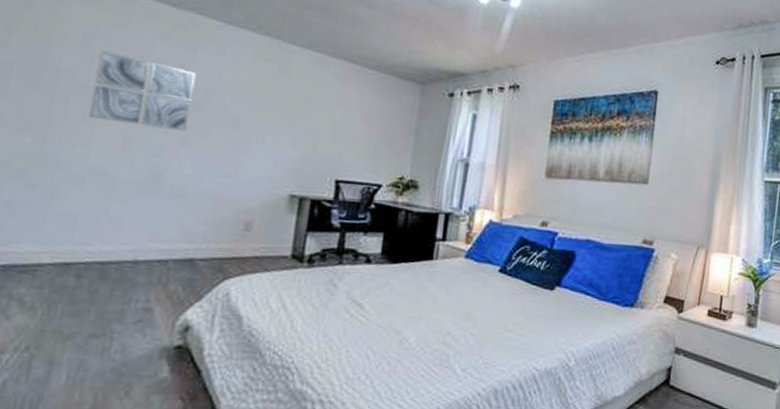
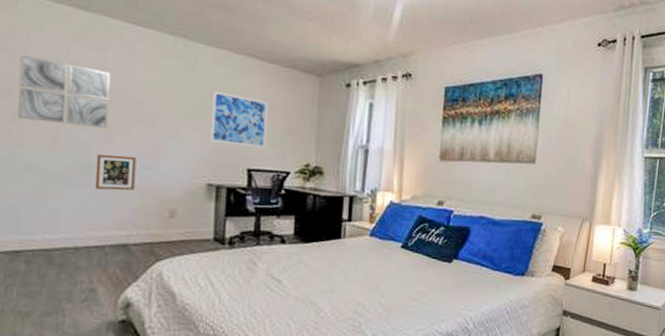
picture frame: none [164,158,215,199] -> present [95,153,137,191]
wall art: none [297,95,365,158] -> present [210,90,269,148]

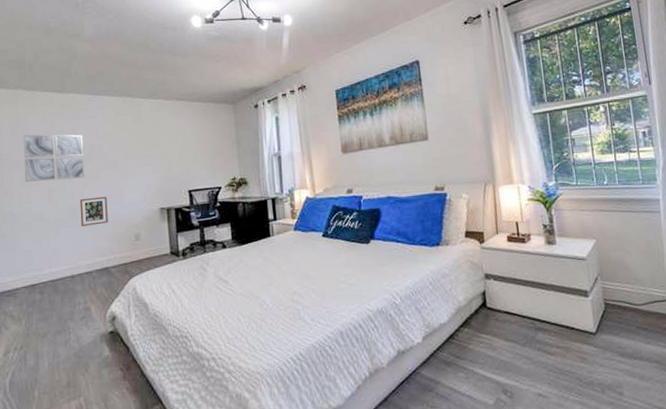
wall art: present [210,90,269,148] -> none [154,132,200,174]

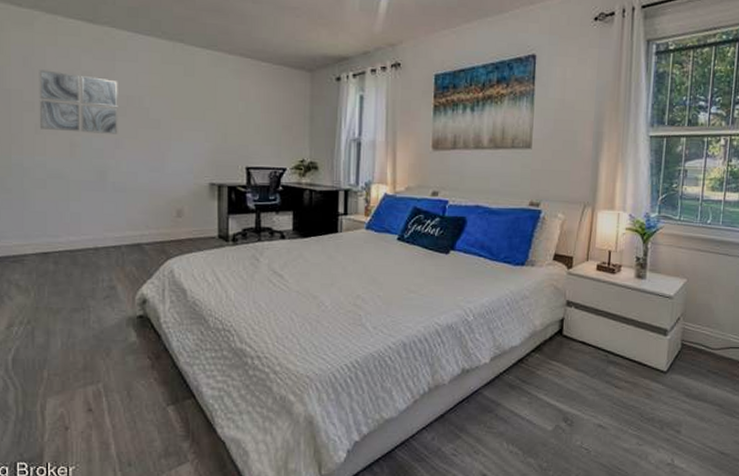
picture frame: present [79,196,108,227] -> none [109,158,145,193]

